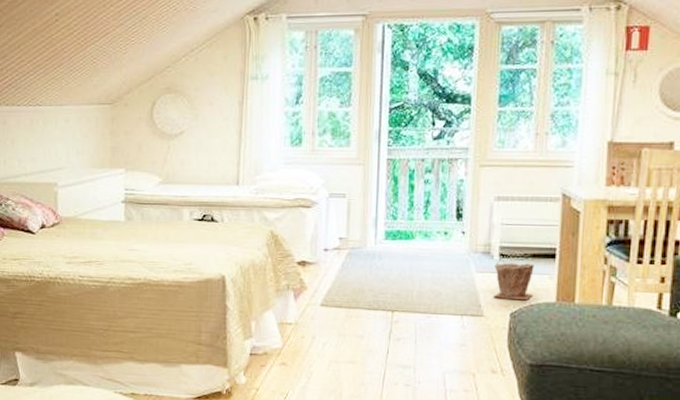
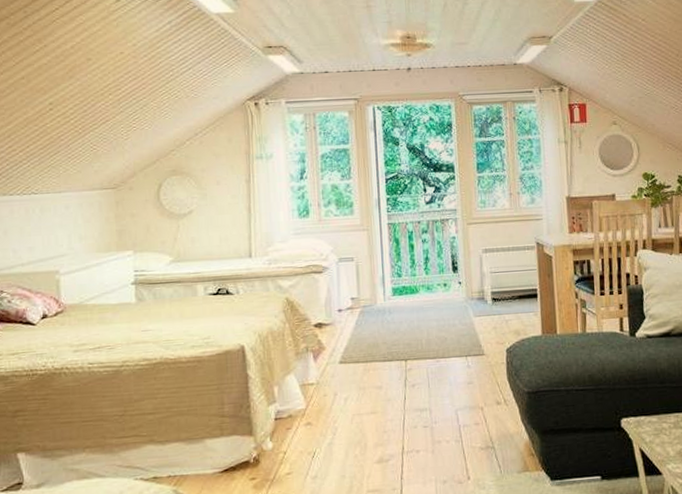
plant pot: present [493,262,534,301] -> none [489,304,523,338]

